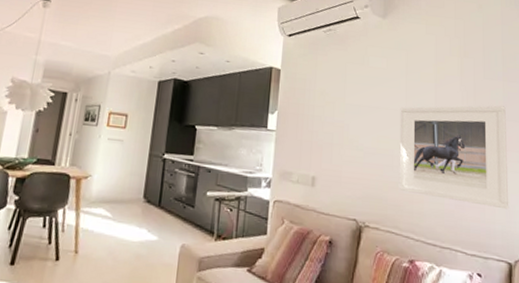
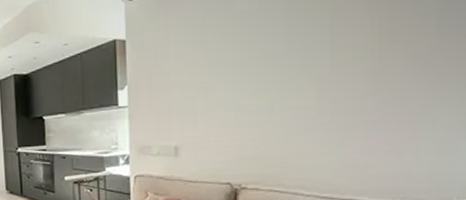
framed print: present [398,105,509,210] -> none [280,19,442,148]

